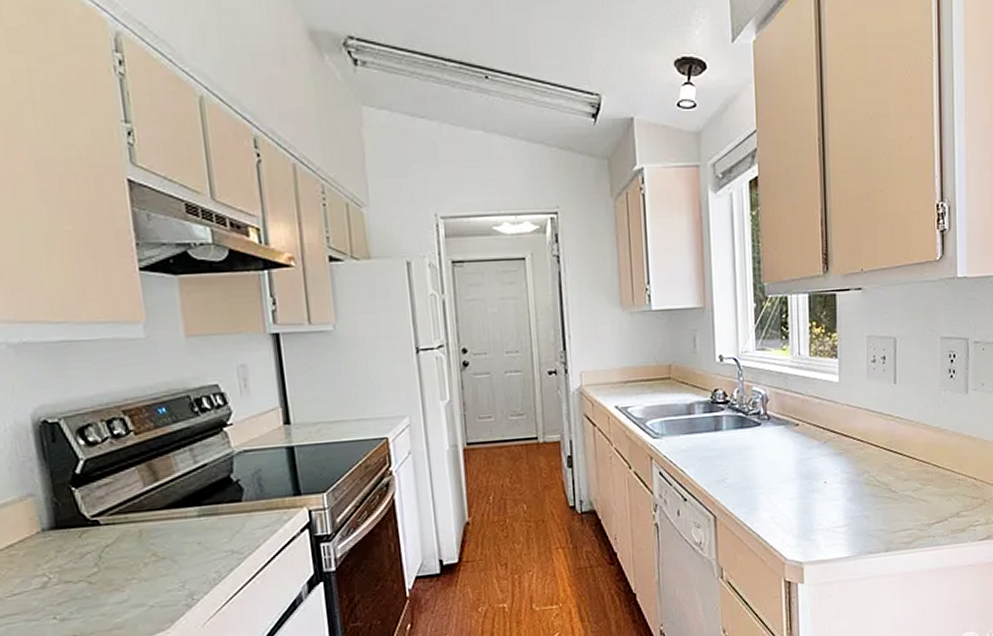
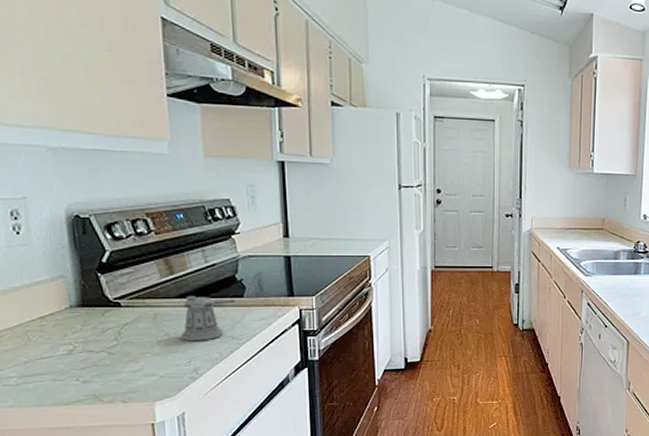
pepper shaker: none [171,504,232,561] -> present [181,296,235,341]

